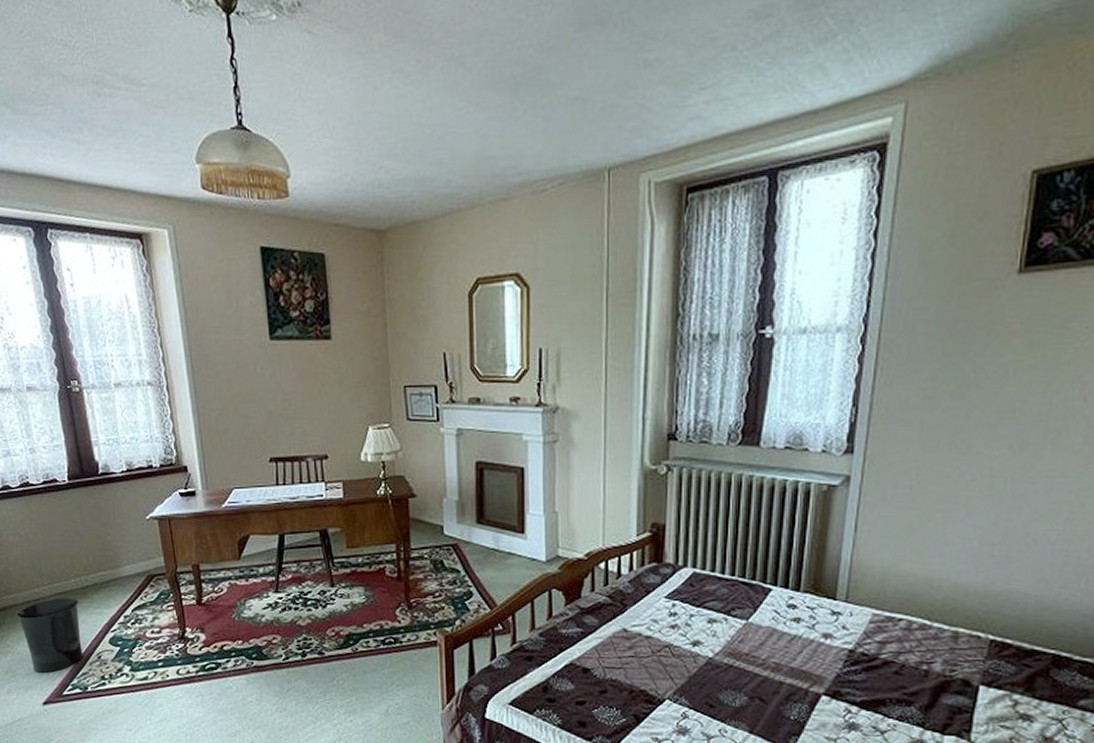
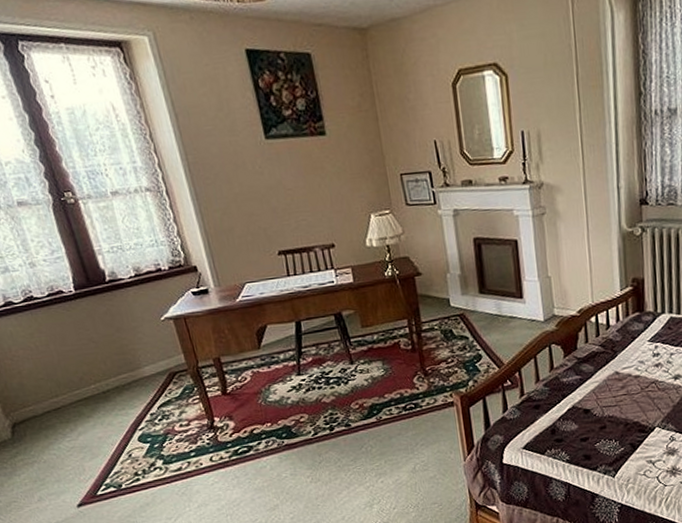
waste bin: present [16,598,83,673] -> none [37,402,113,478]

